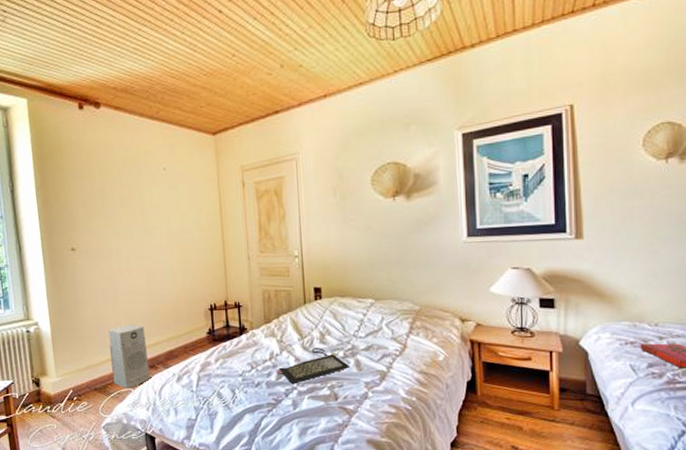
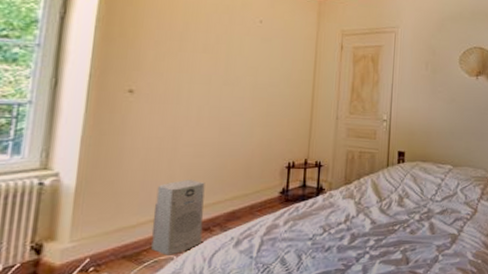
clutch bag: present [277,348,350,383] -> none [351,211,424,247]

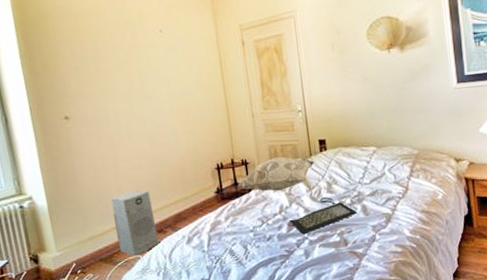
decorative pillow: none [305,164,391,198] -> present [237,157,315,191]
clutch bag: none [351,211,424,247] -> present [288,197,358,234]

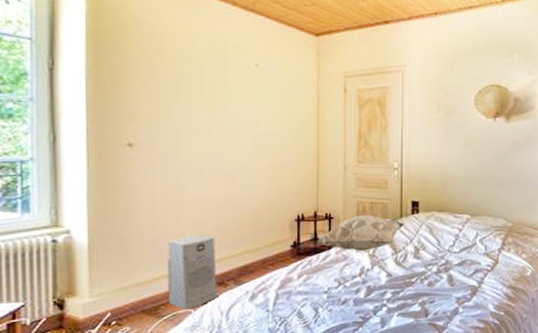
clutch bag: present [288,197,358,234] -> none [367,263,443,300]

